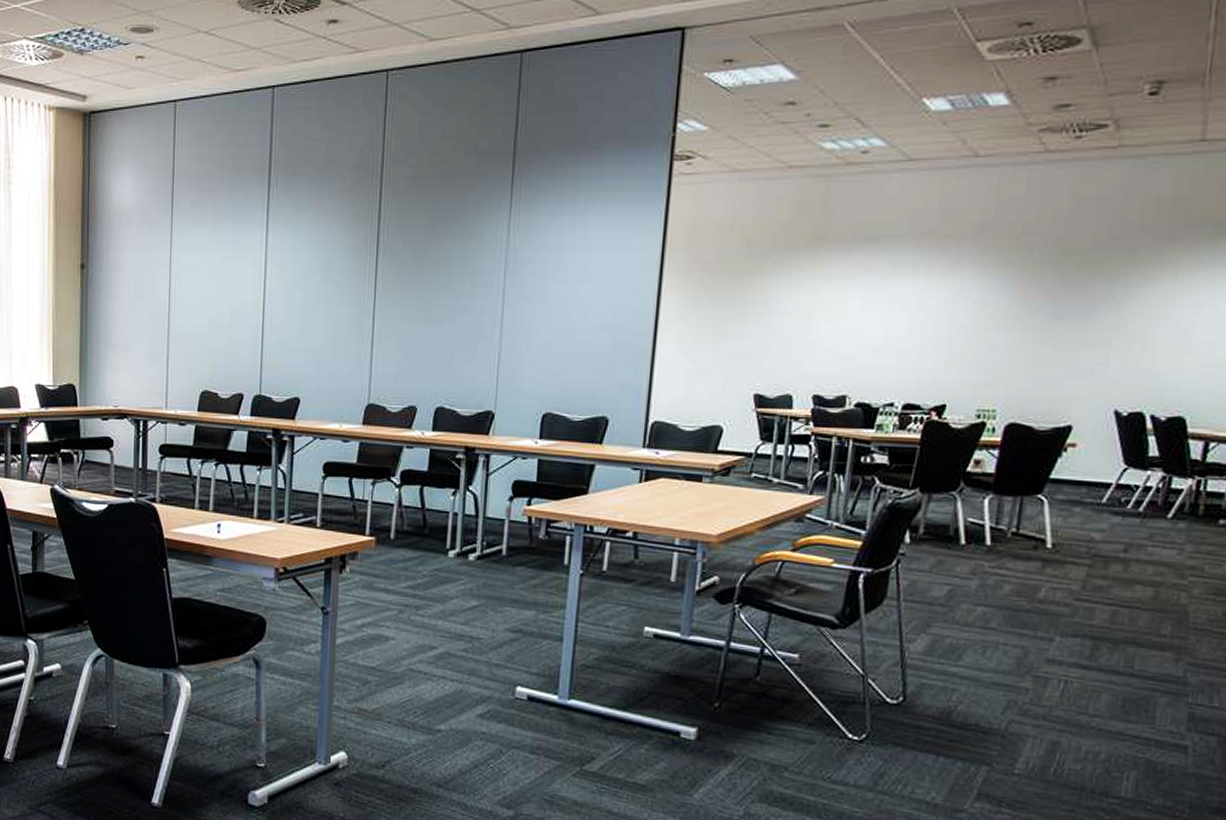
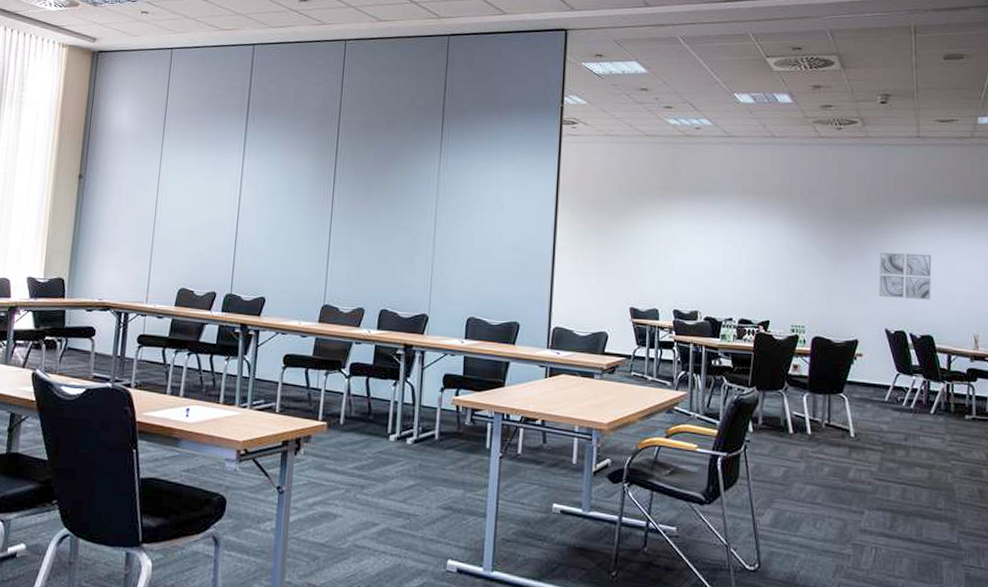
wall art: none [1111,307,1199,370] -> present [879,252,932,300]

